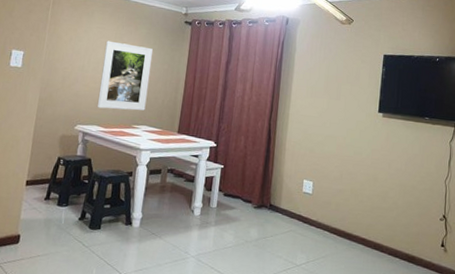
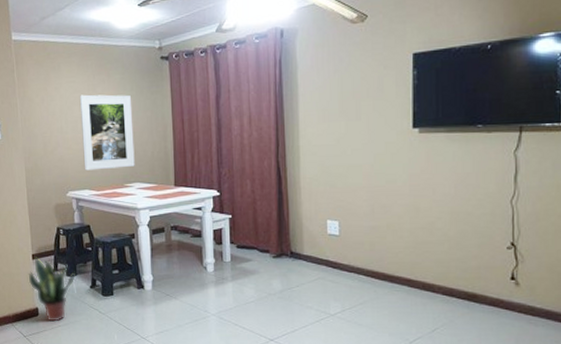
potted plant: none [16,183,67,251] -> present [28,257,76,322]

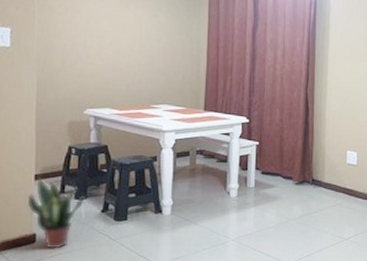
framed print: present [79,94,135,171] -> none [107,10,167,89]

